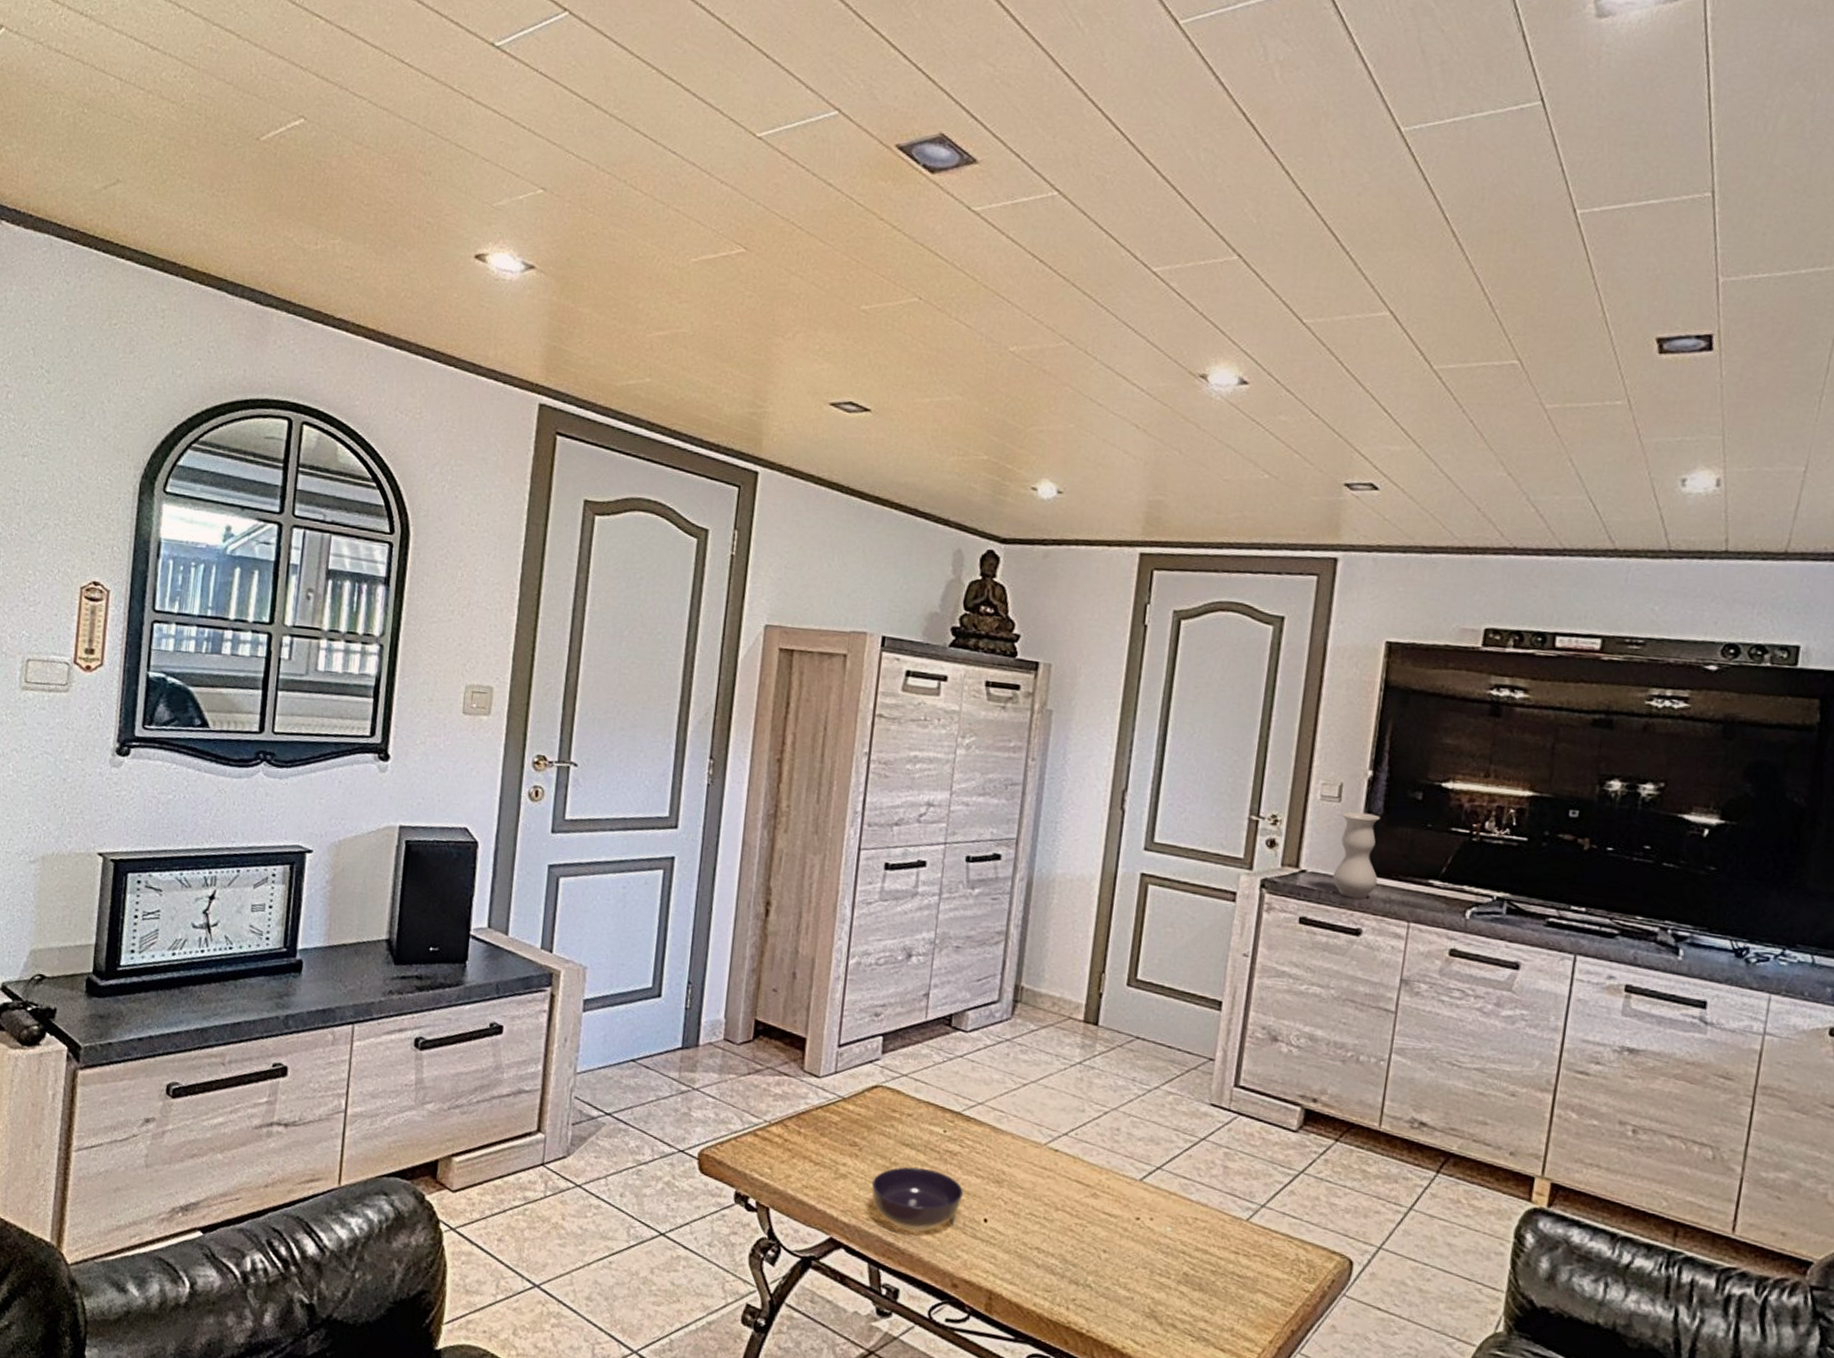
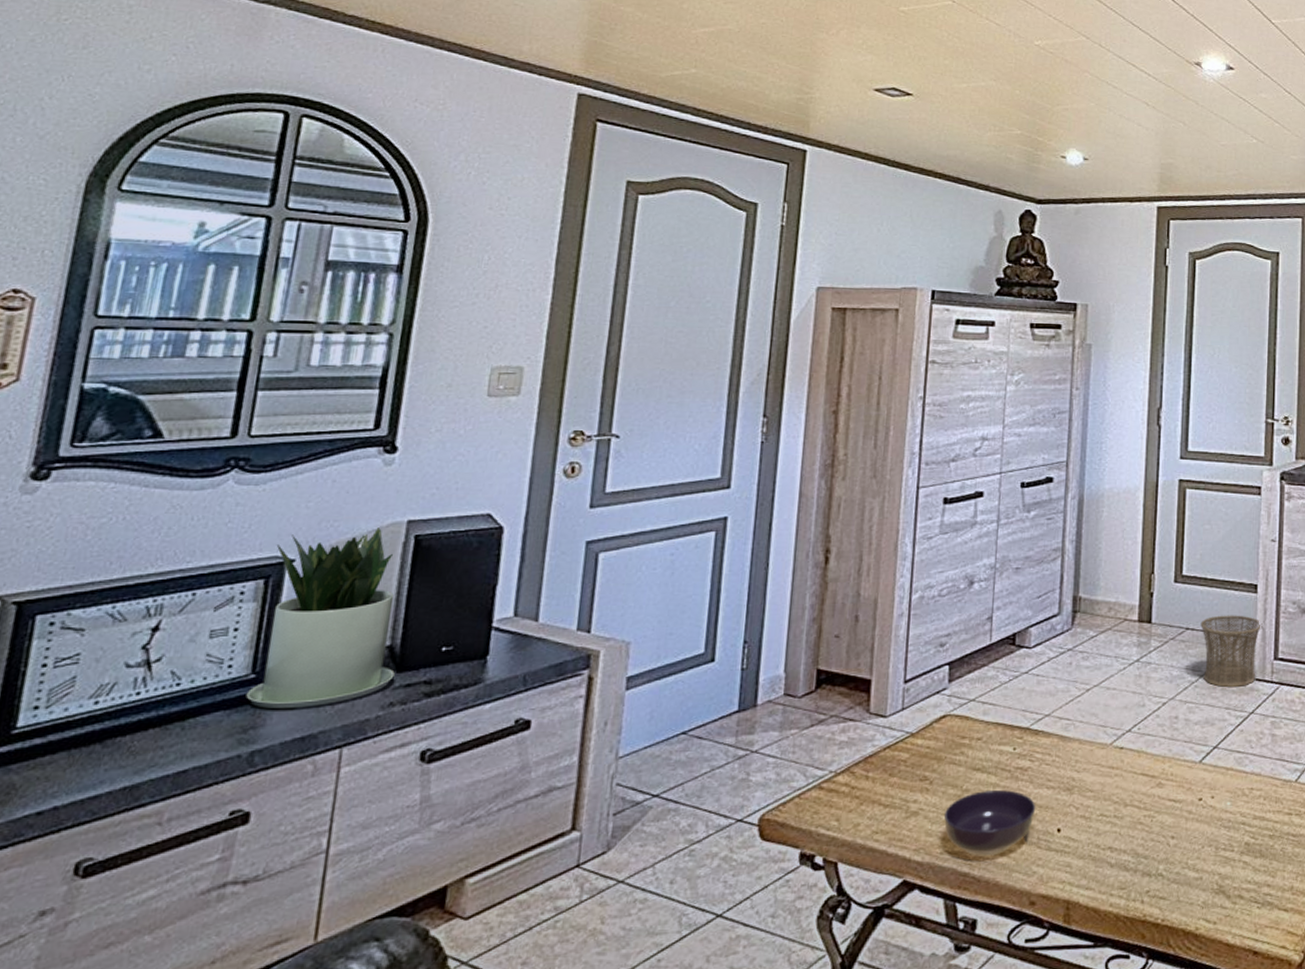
planter: none [280,827,393,984] -> present [246,528,395,708]
basket: none [1151,1028,1224,1110] -> present [1200,615,1263,688]

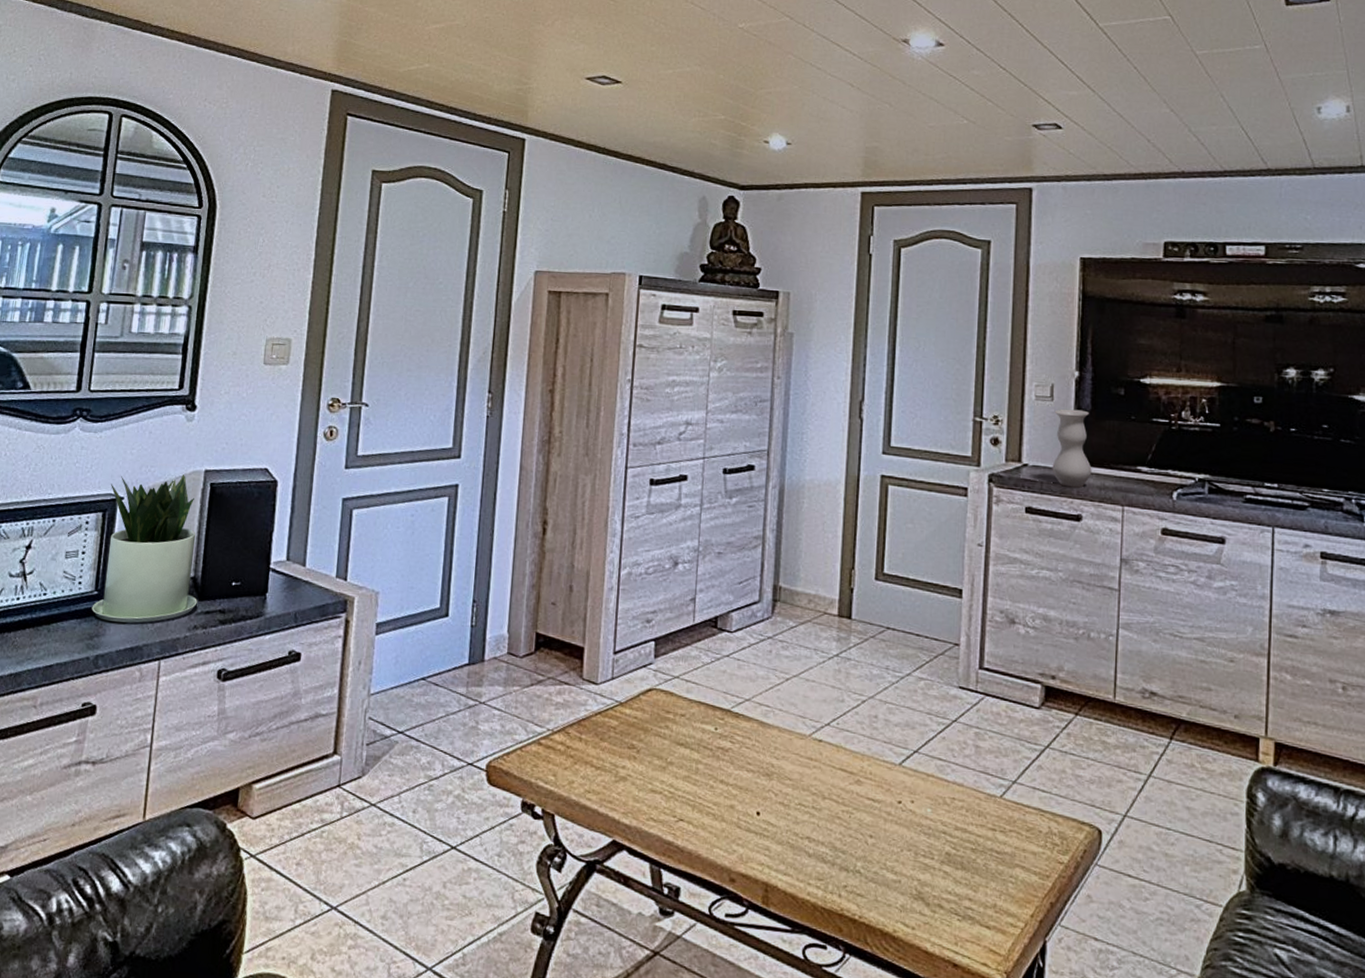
bowl: present [943,790,1036,856] -> none [649,765,737,829]
basket: present [1200,615,1263,688] -> none [902,617,967,693]

